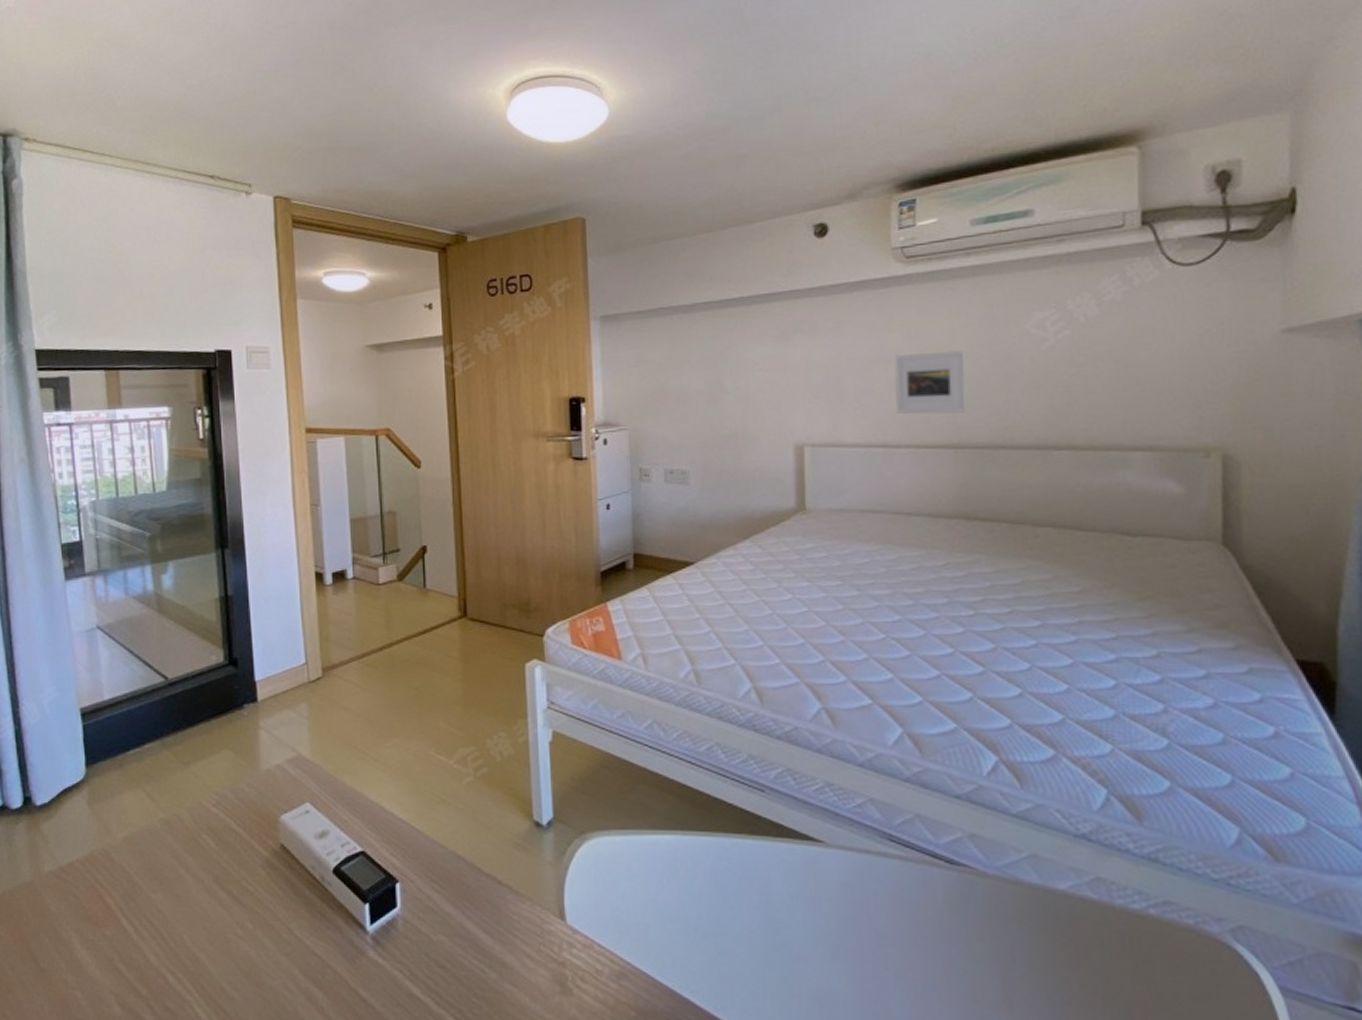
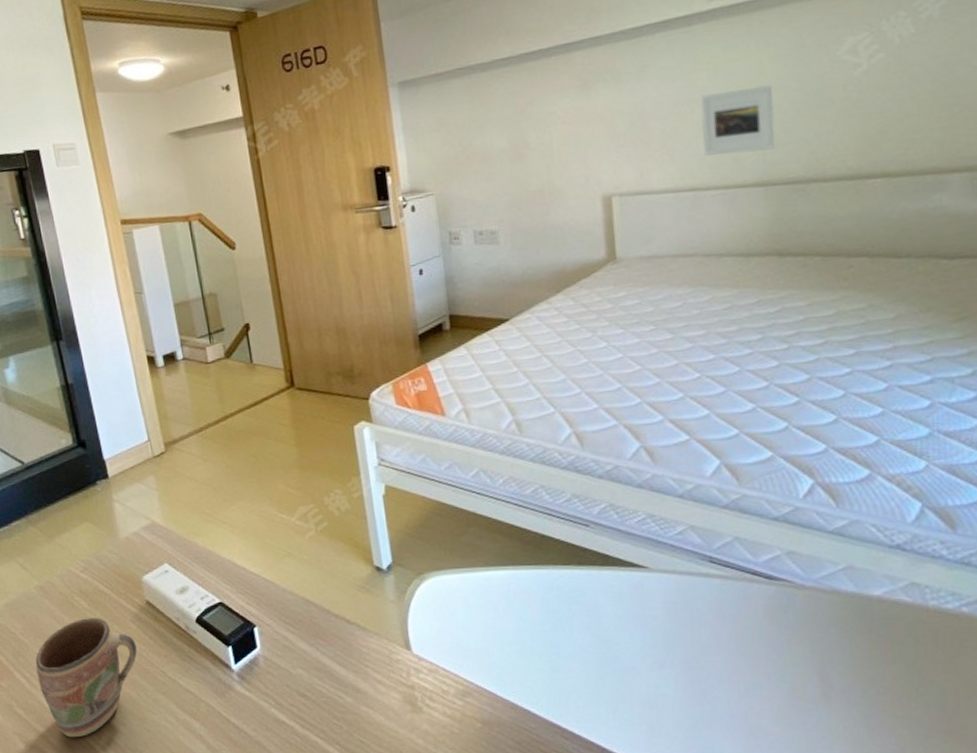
mug: none [147,860,263,1003] -> present [35,618,137,738]

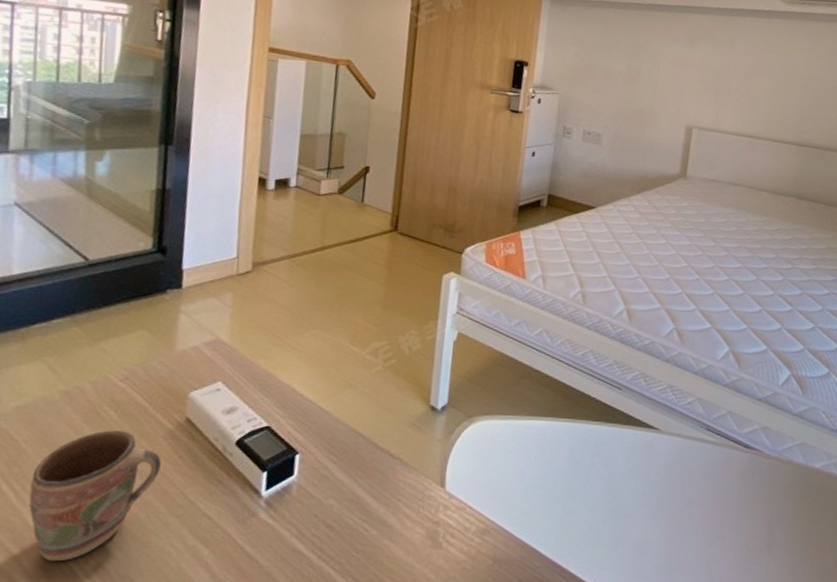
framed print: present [700,84,775,156] -> none [762,70,815,120]

